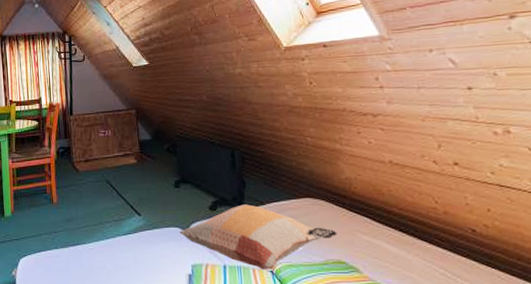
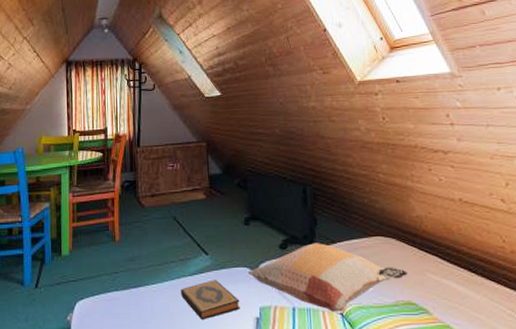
hardback book: none [116,239,173,275] -> present [181,280,240,319]

